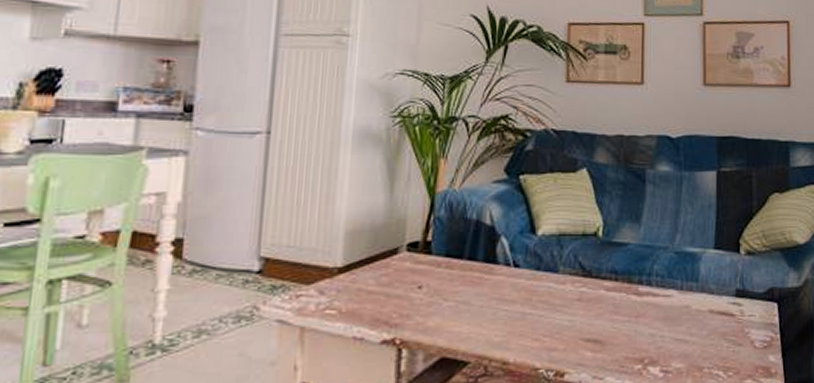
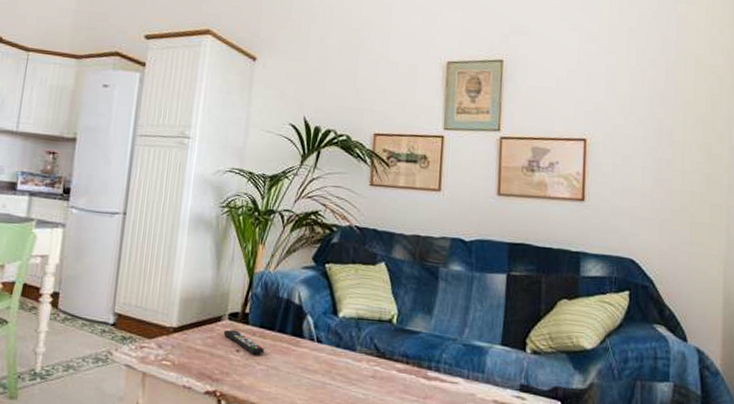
remote control: none [401,263,452,290] -> present [223,329,264,355]

